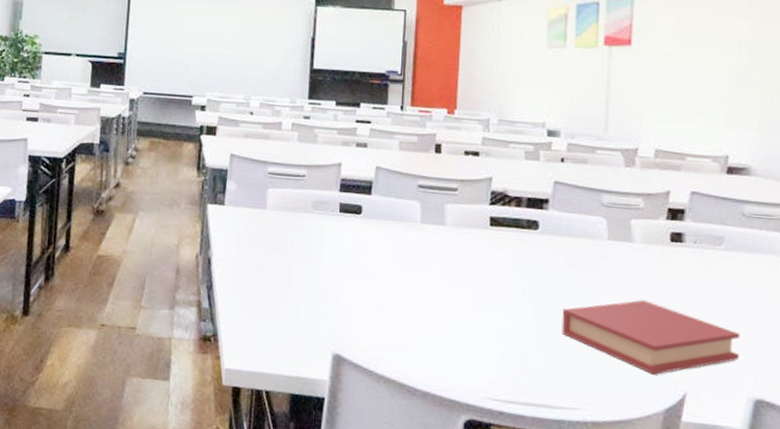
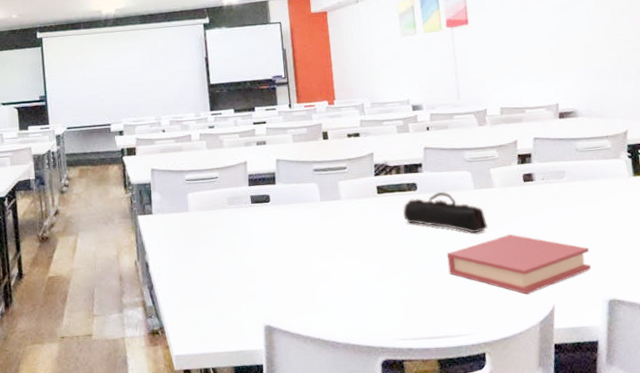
pencil case: none [517,236,618,292] -> present [403,192,488,233]

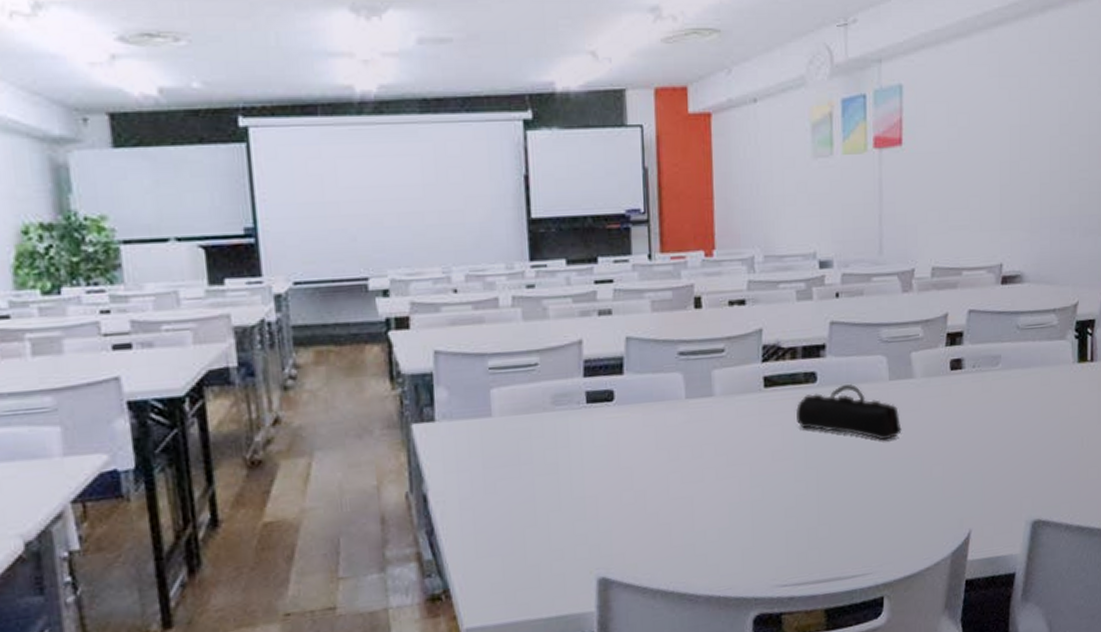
book: present [446,234,591,294] -> none [847,440,1018,519]

